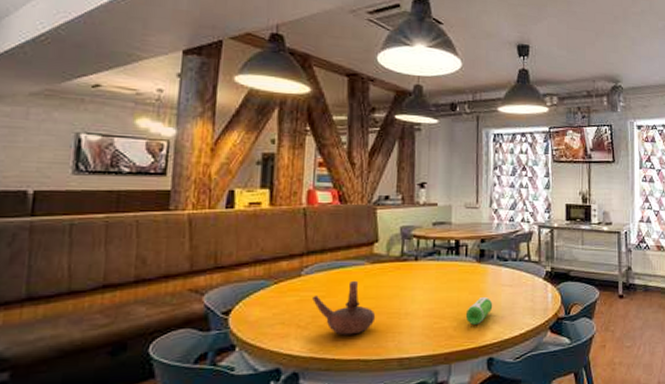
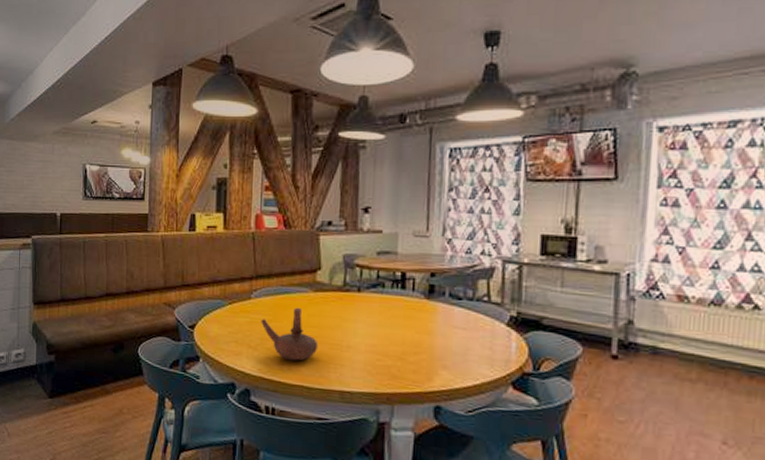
speaker: present [465,296,493,325] -> none [410,337,443,368]

